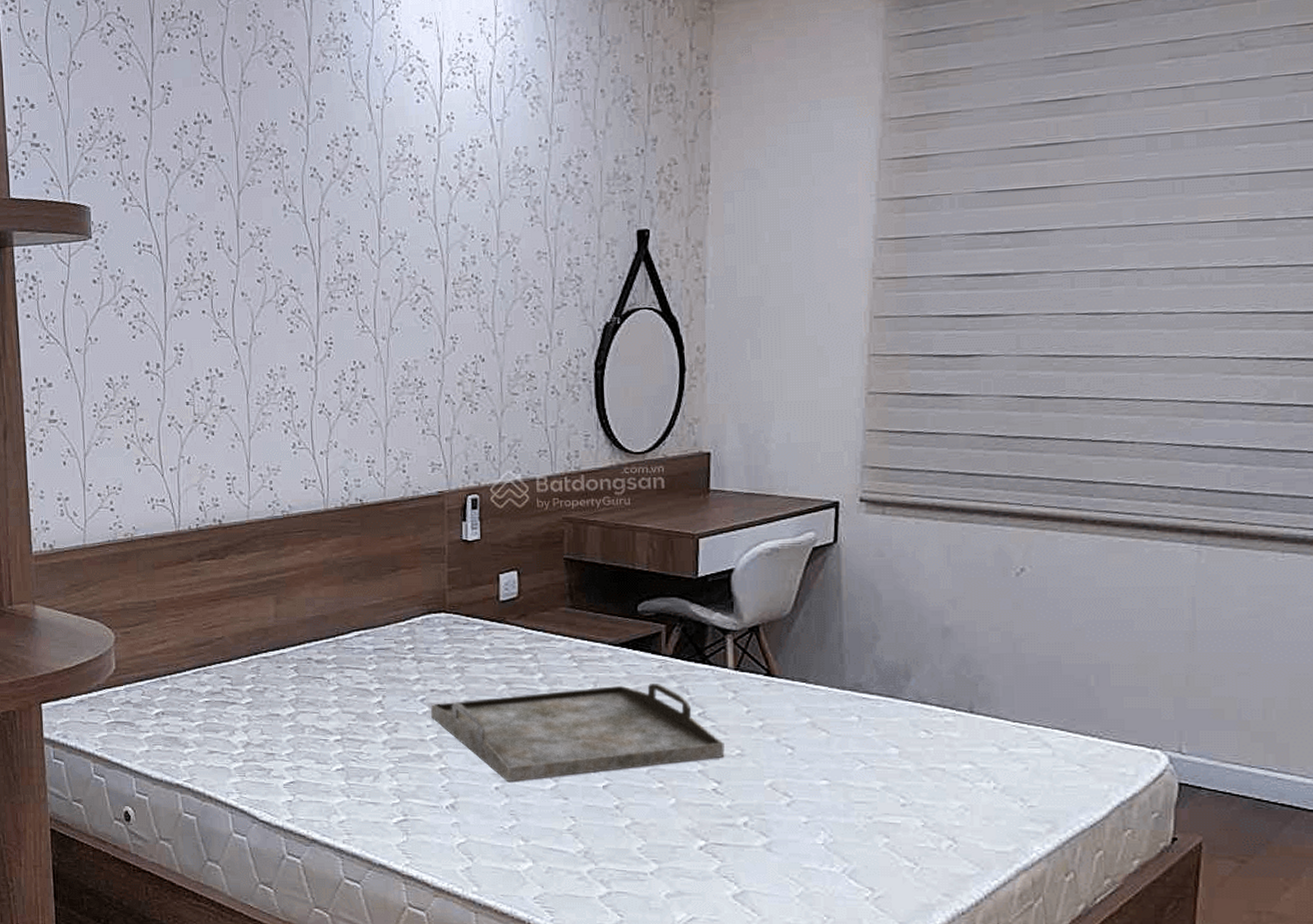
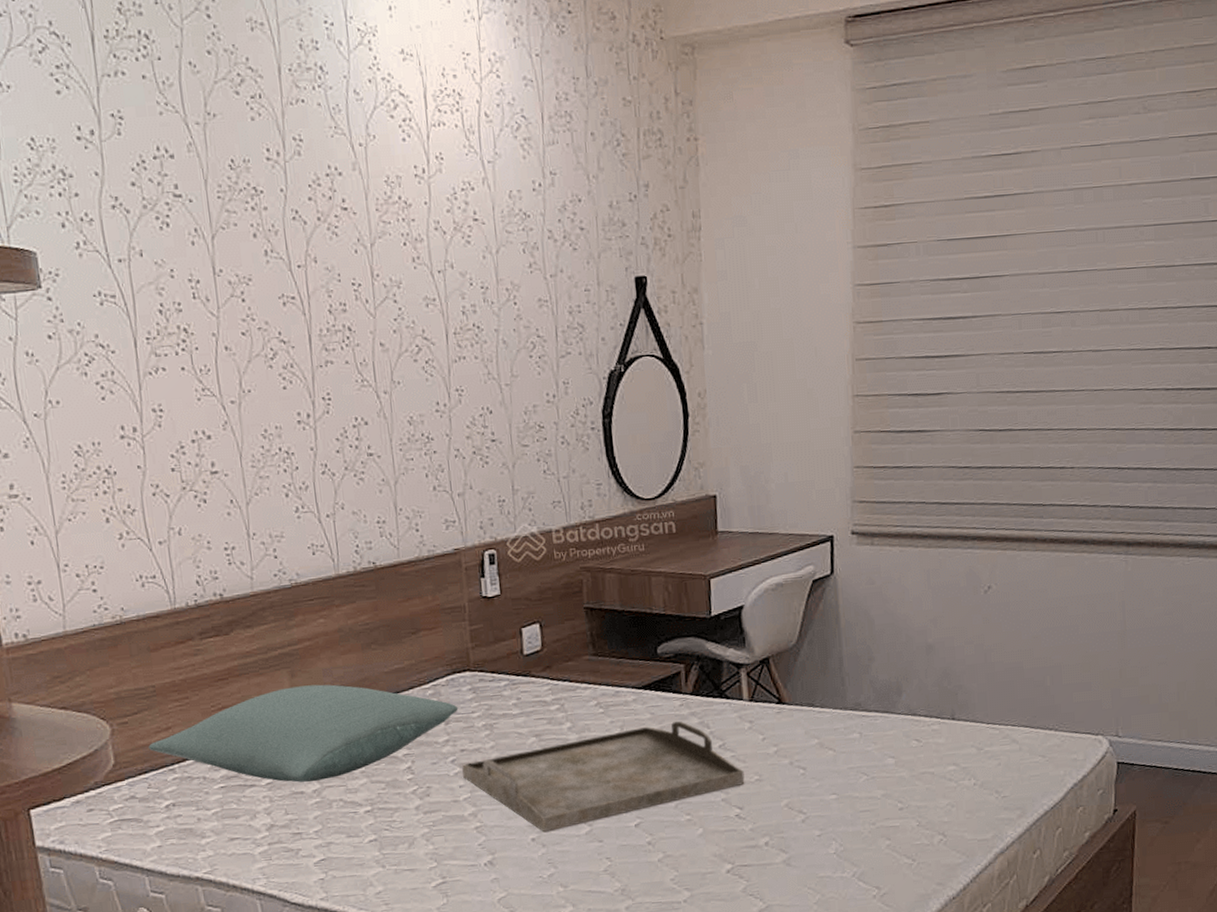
pillow: none [146,613,431,705] -> present [148,684,458,782]

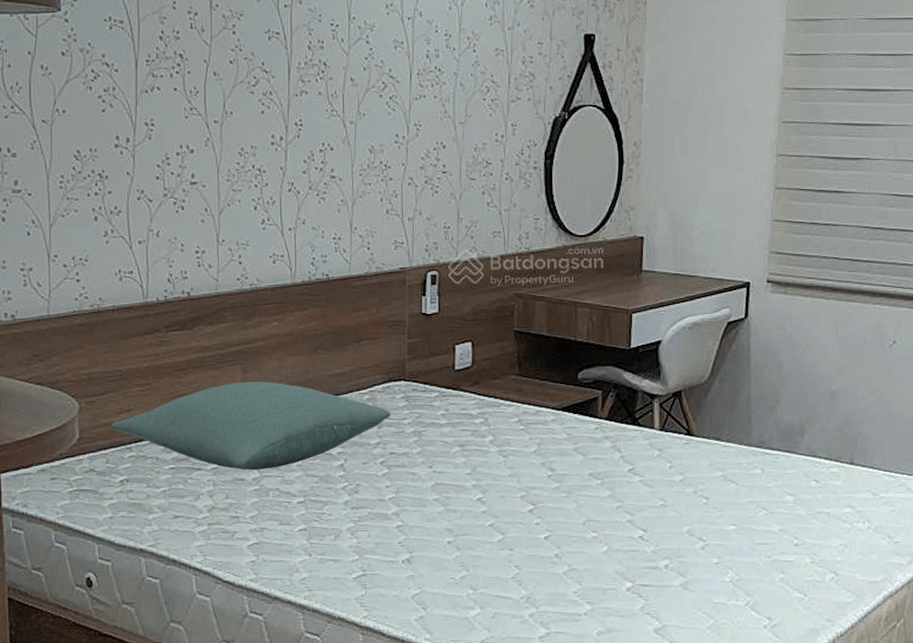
serving tray: present [462,720,745,833] -> none [389,443,650,537]

